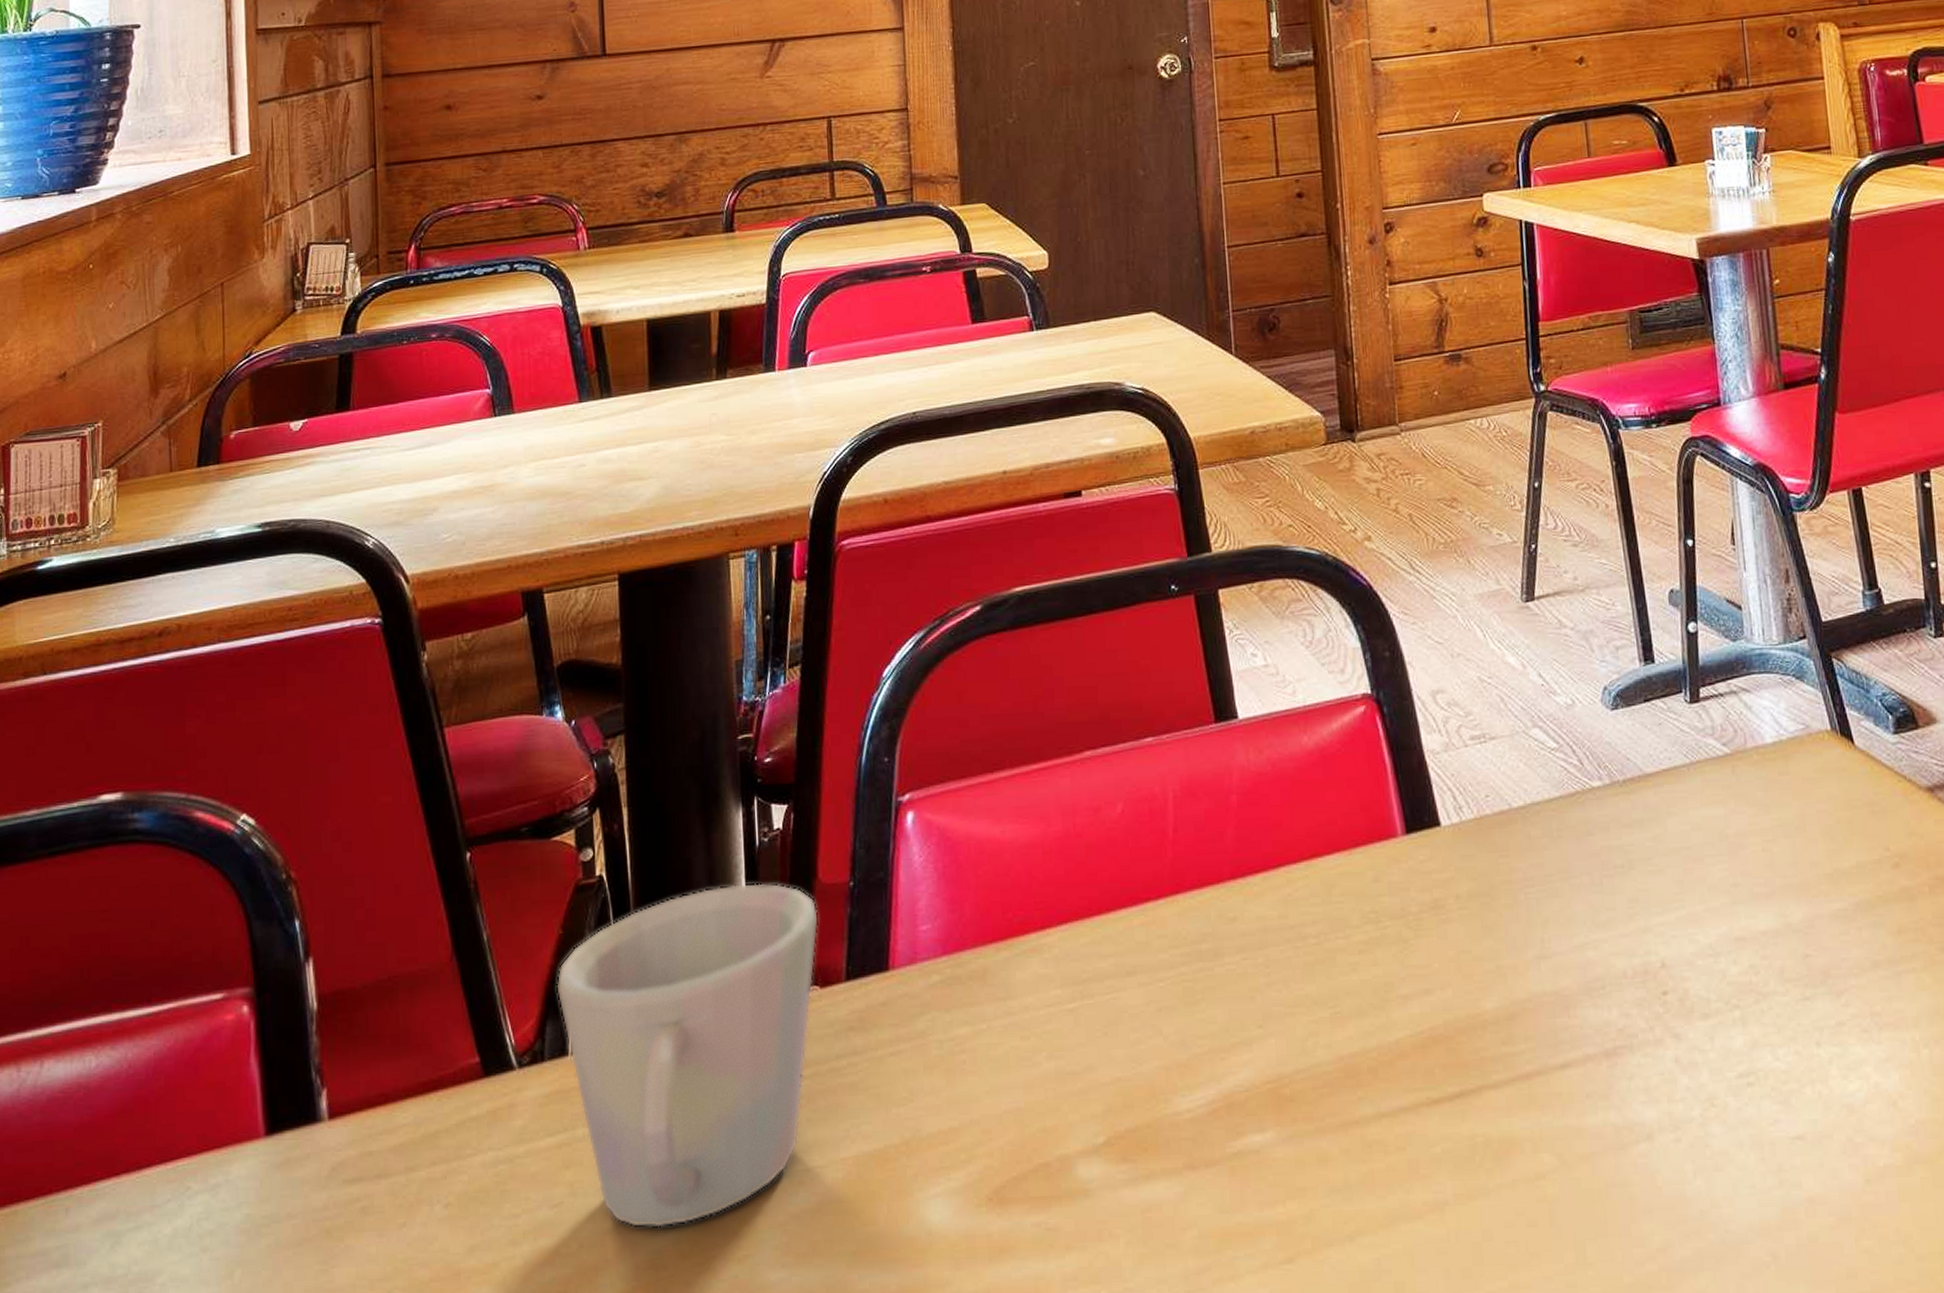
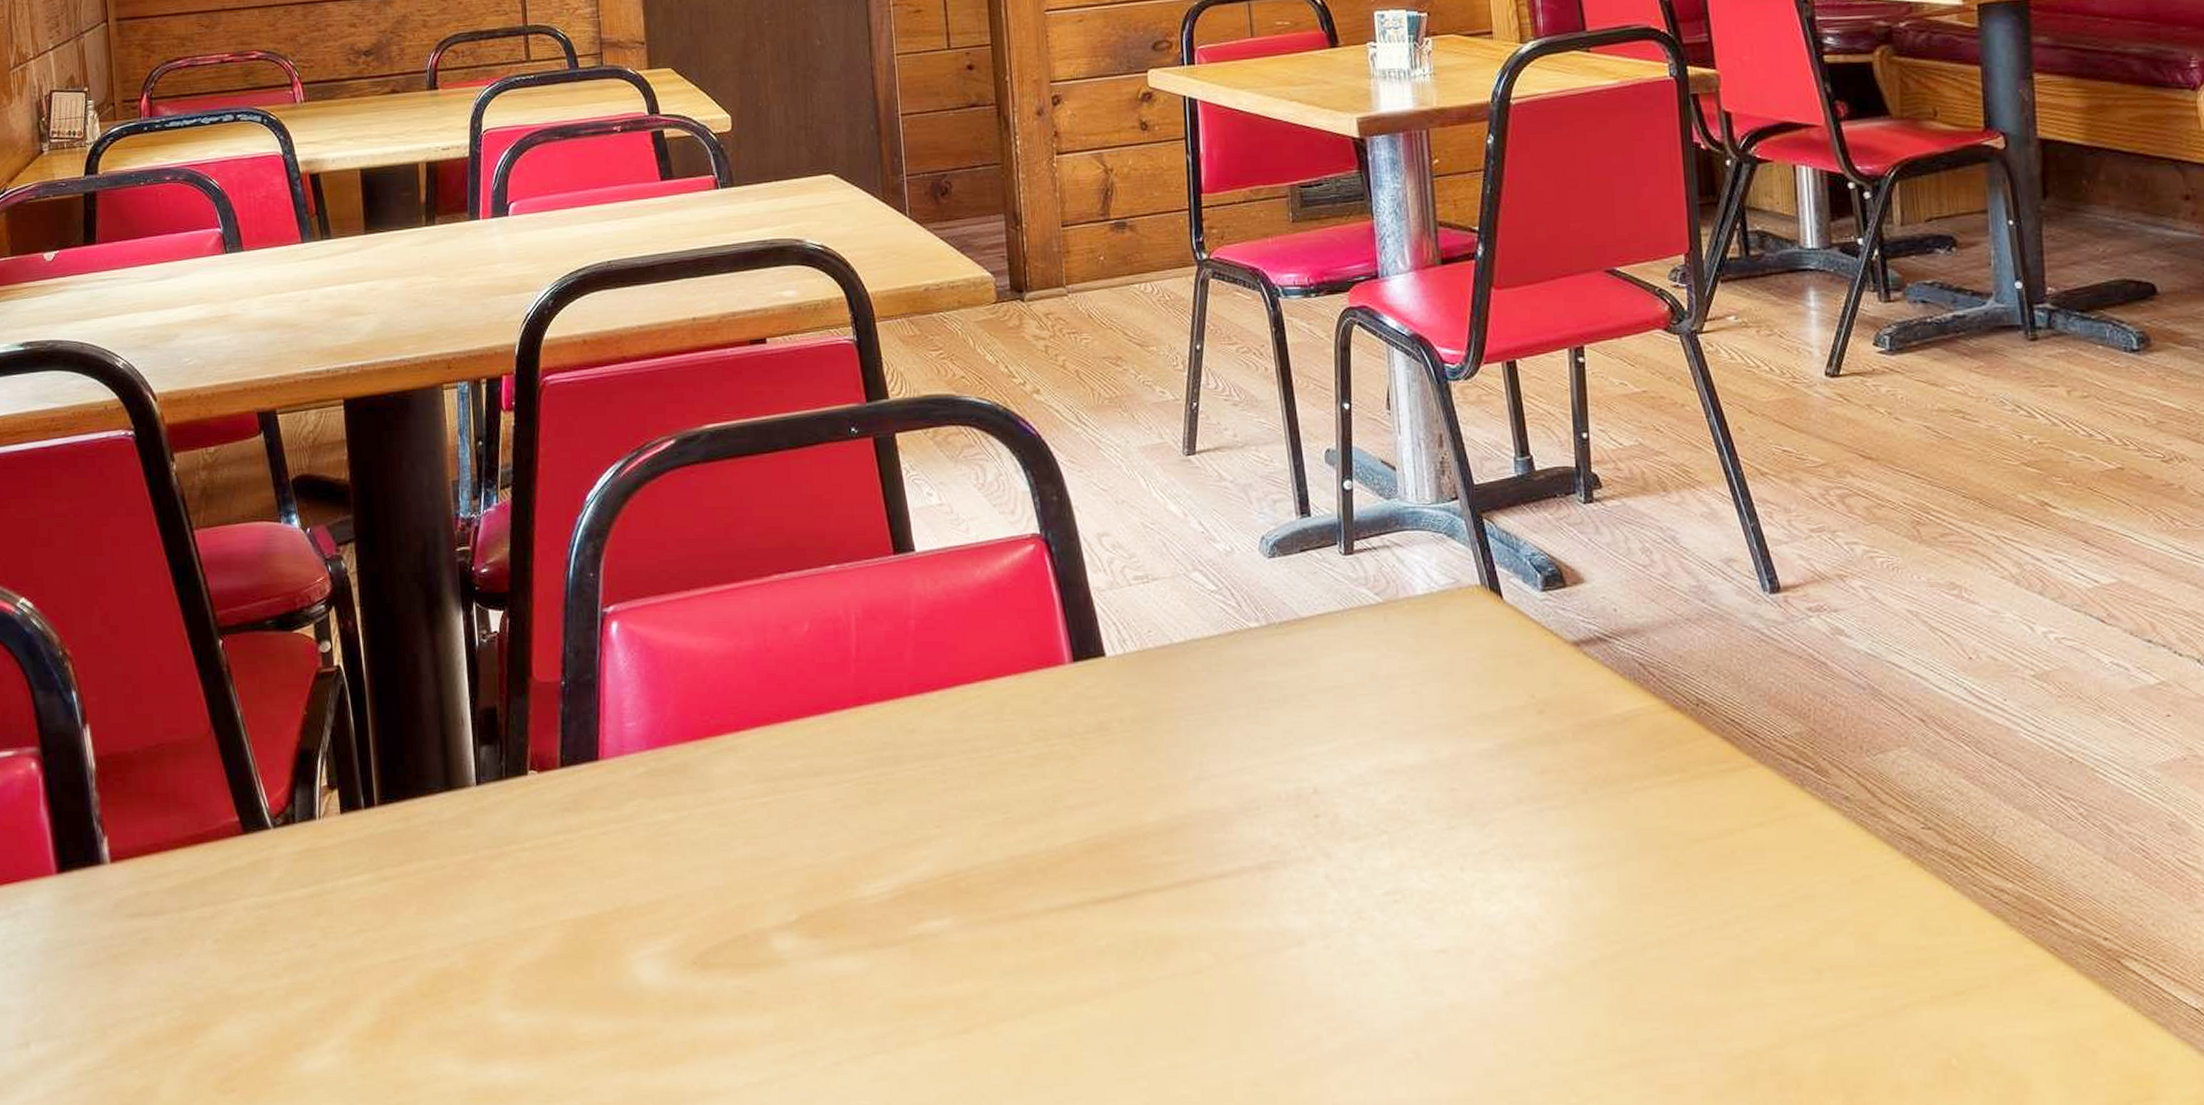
mug: present [556,882,819,1228] -> none [303,677,535,971]

